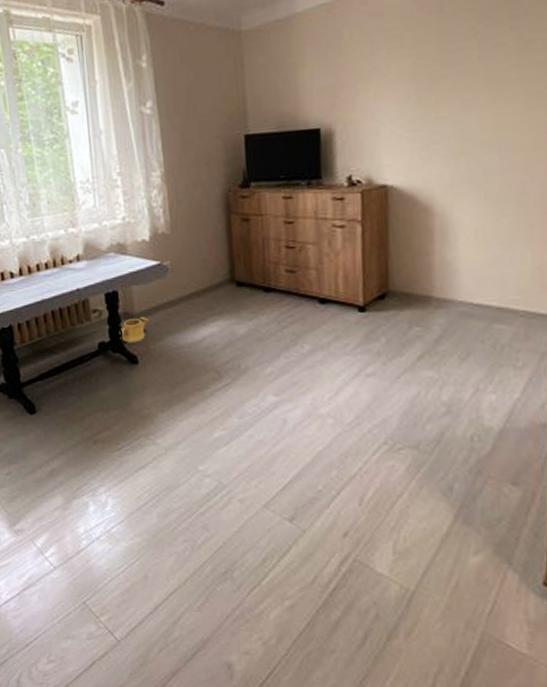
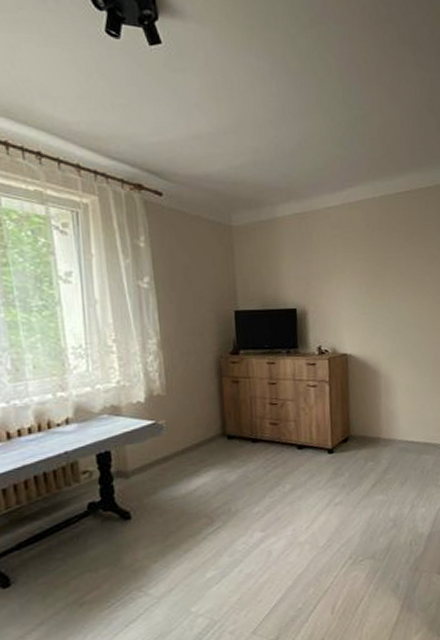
watering can: present [119,317,149,343] -> none [111,474,143,500]

